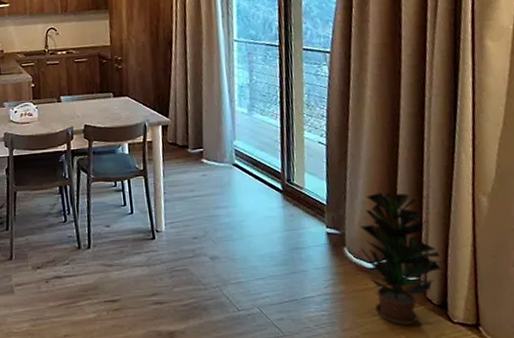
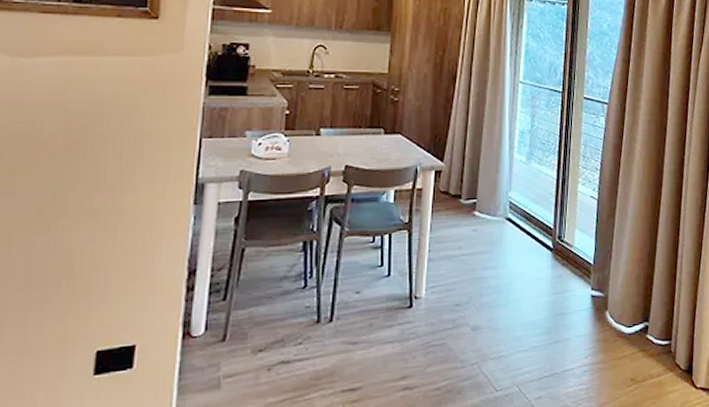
potted plant: present [353,193,442,325] -> none [614,251,690,395]

